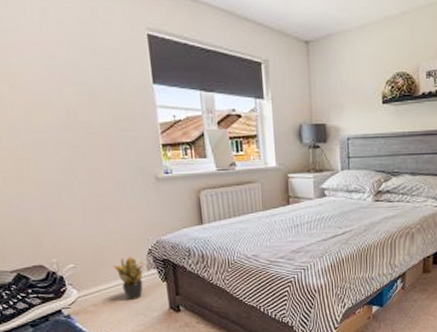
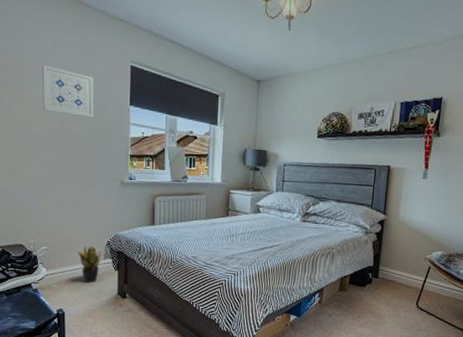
wall art: none [32,41,109,103] -> present [42,65,94,118]

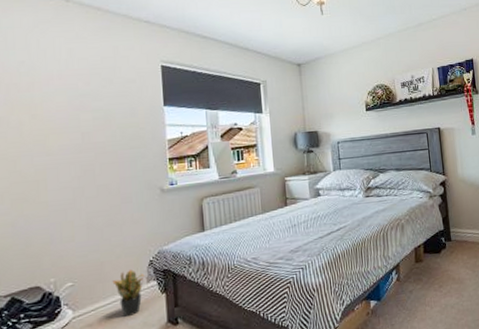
wall art: present [42,65,94,118] -> none [57,76,122,126]

